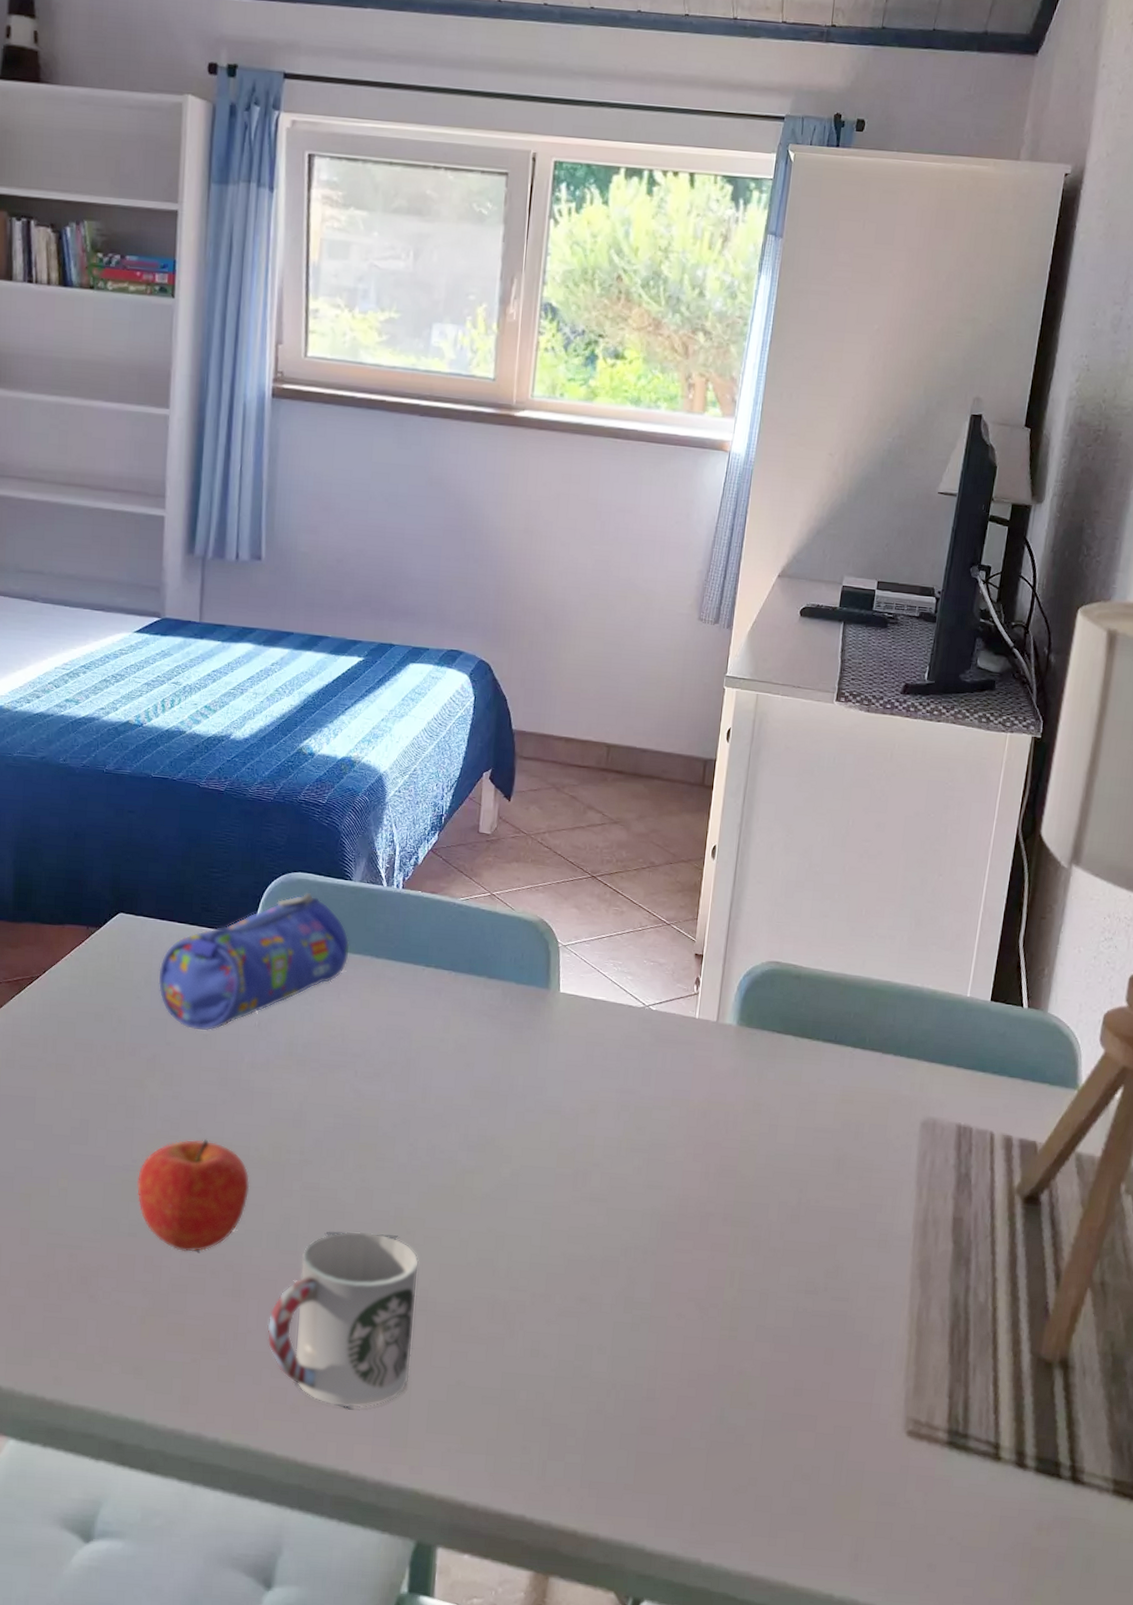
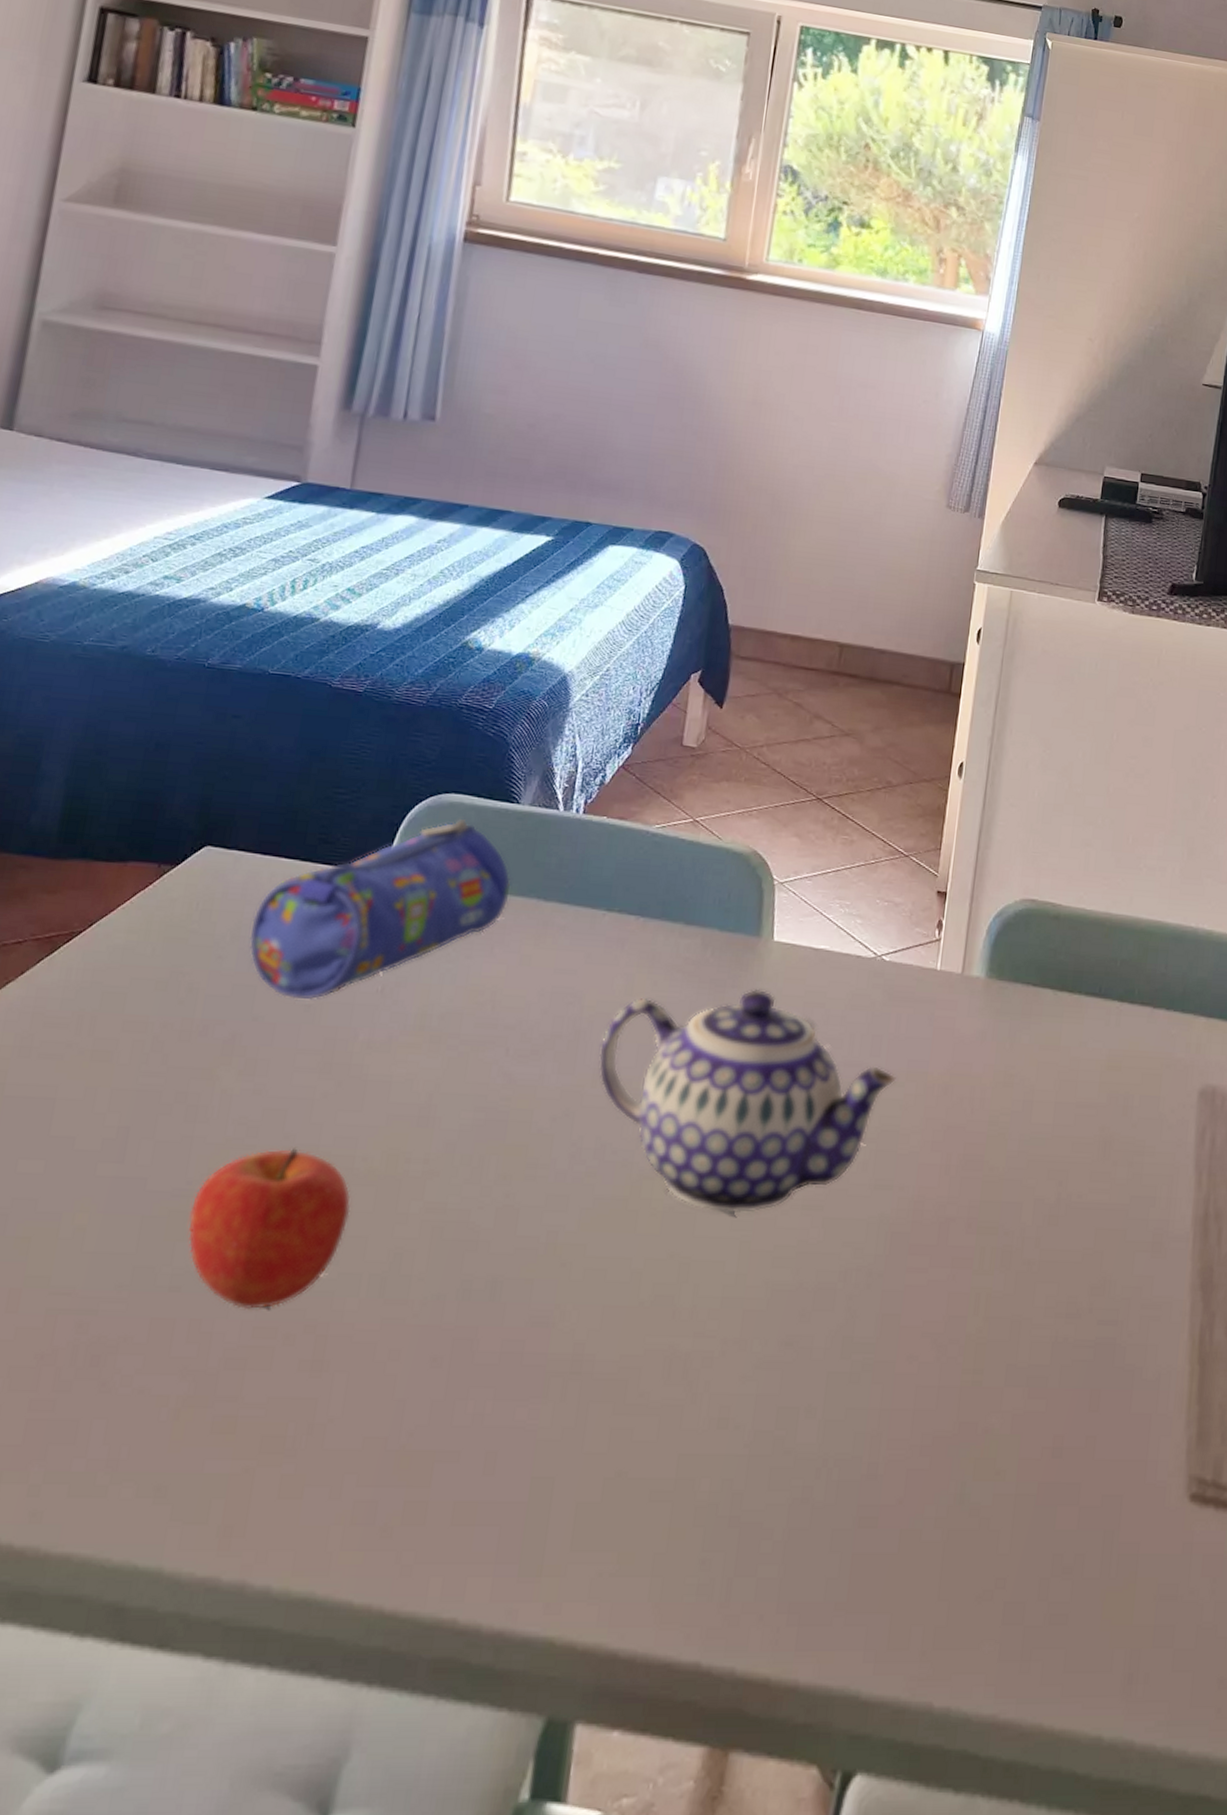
cup: present [267,1230,419,1408] -> none [355,1266,575,1523]
teapot: none [426,1030,663,1202] -> present [598,988,896,1214]

